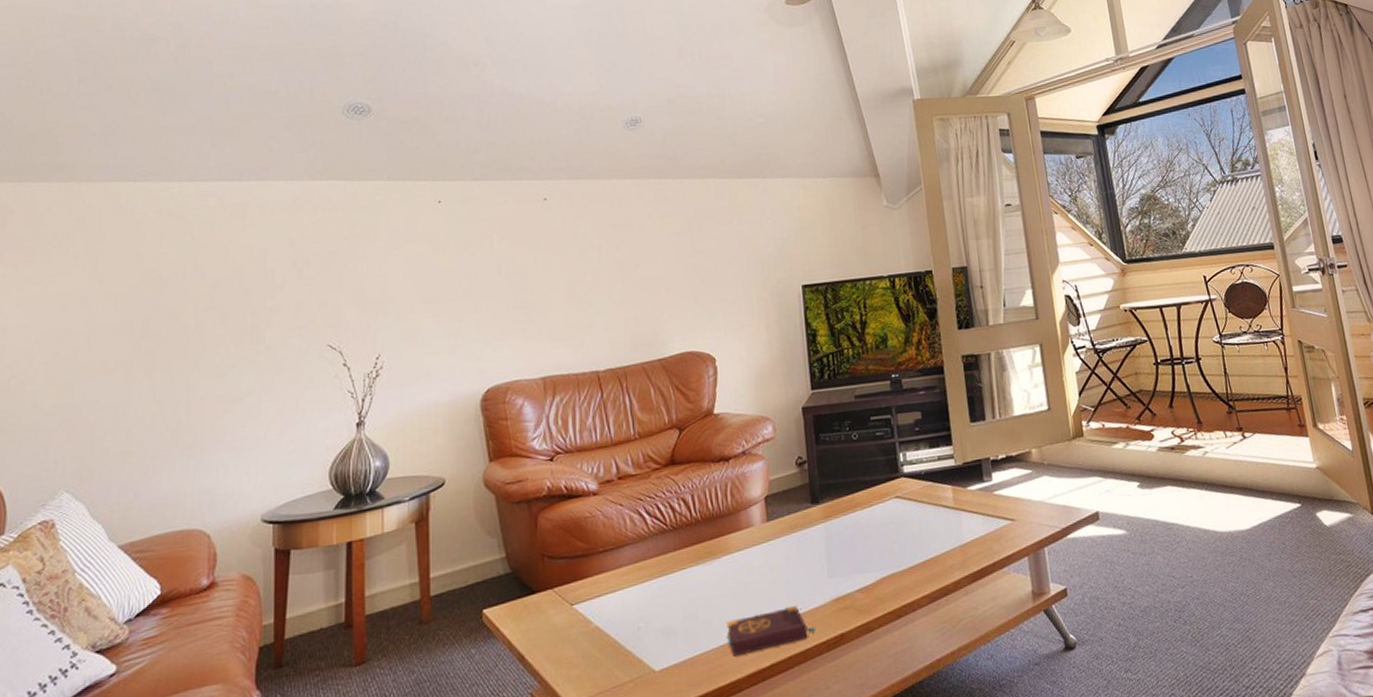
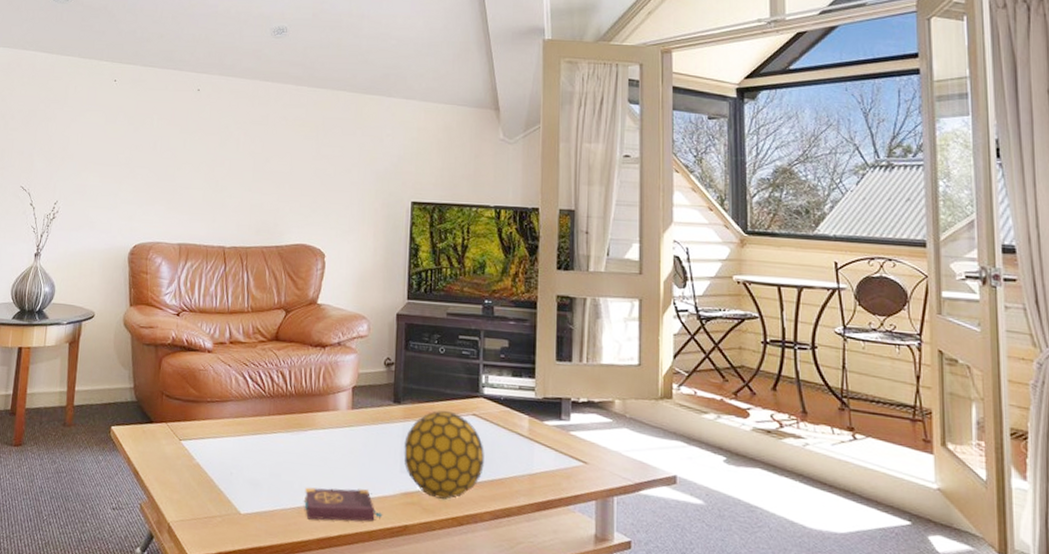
decorative ball: none [828,499,914,596] -> present [404,410,484,499]

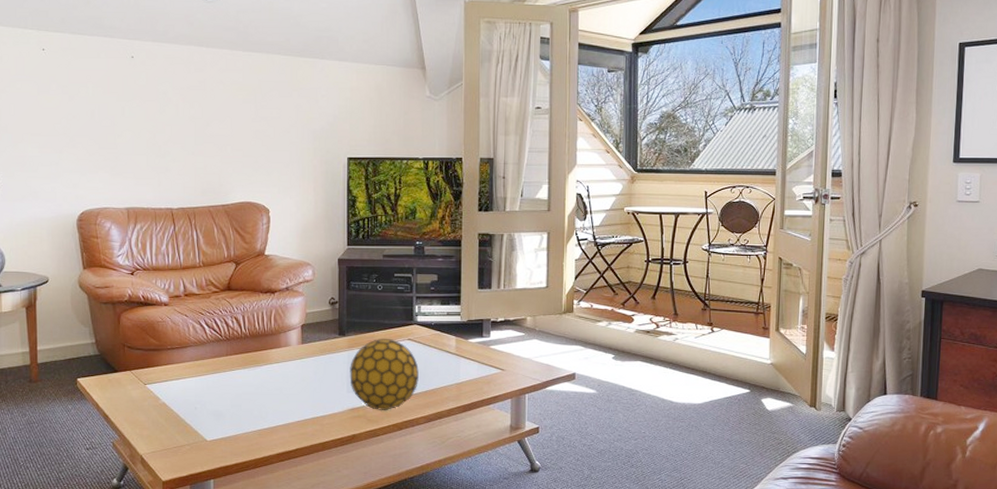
book: present [304,487,382,522] -> none [264,410,333,439]

